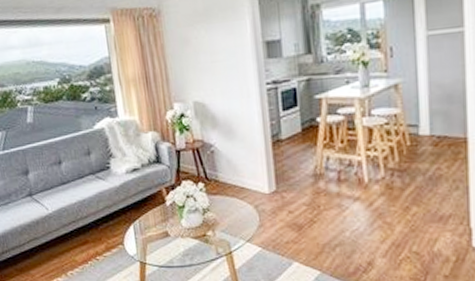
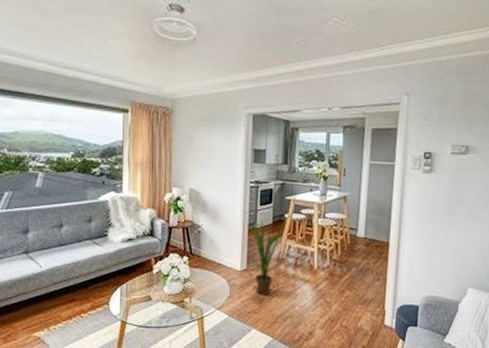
house plant: none [266,119,324,221] -> present [246,211,290,295]

